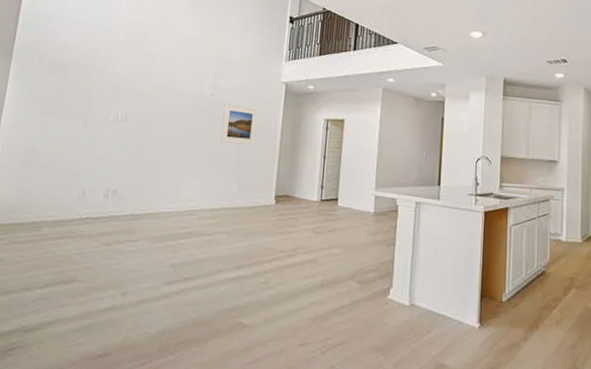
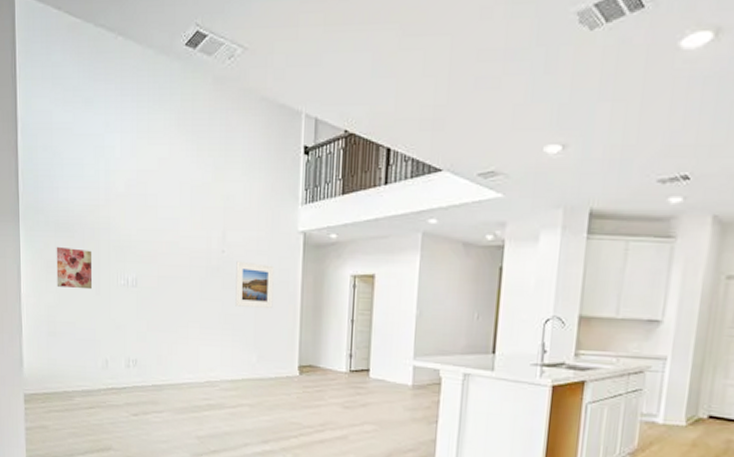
wall art: none [41,83,84,123] -> present [56,246,92,290]

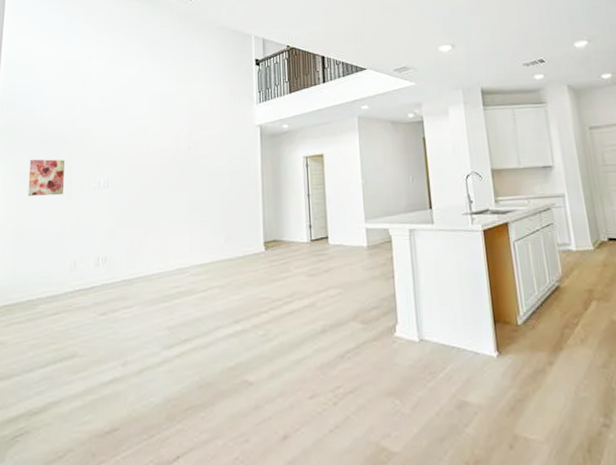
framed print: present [235,261,274,308] -> none [202,154,237,195]

